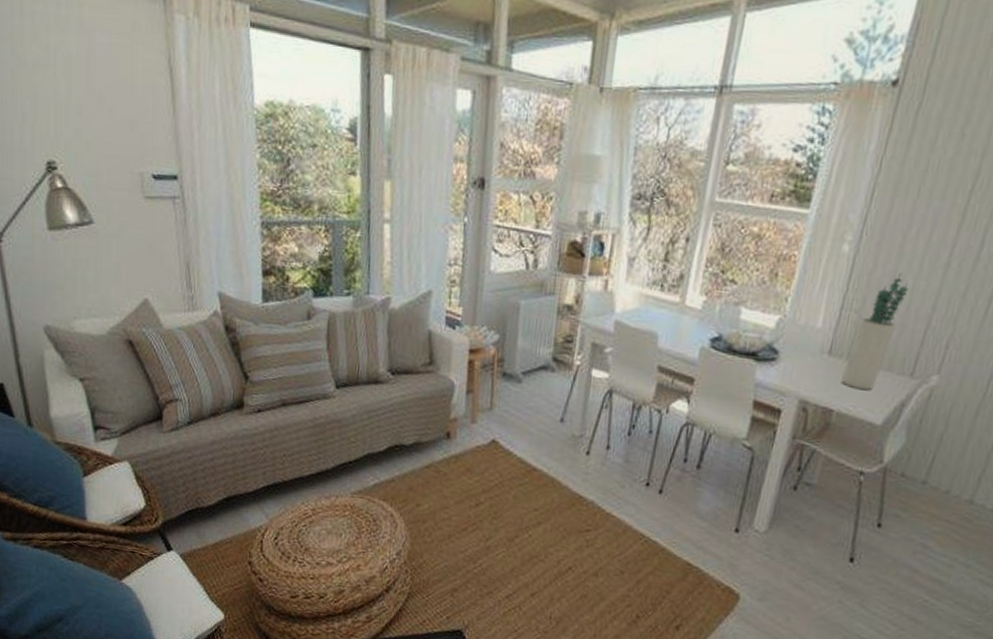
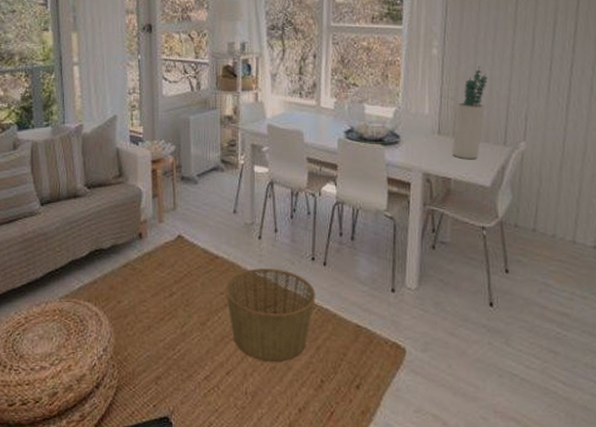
basket: none [539,486,646,591] -> present [225,267,316,362]

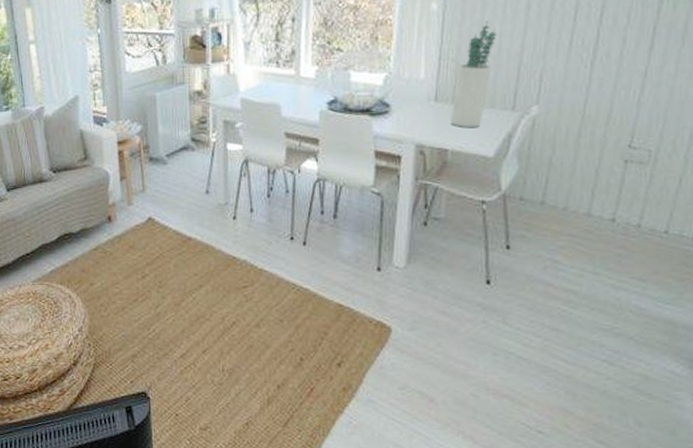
basket: present [225,267,316,362] -> none [199,248,295,340]

